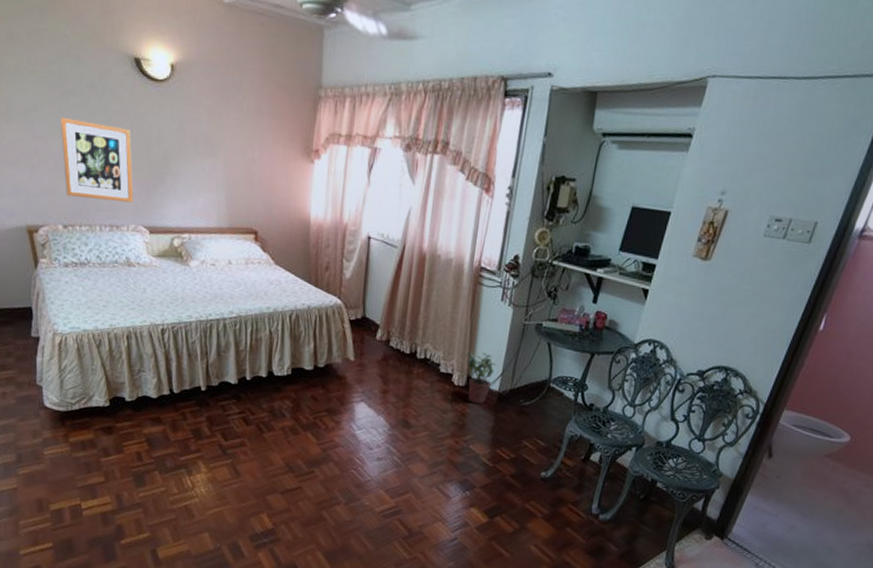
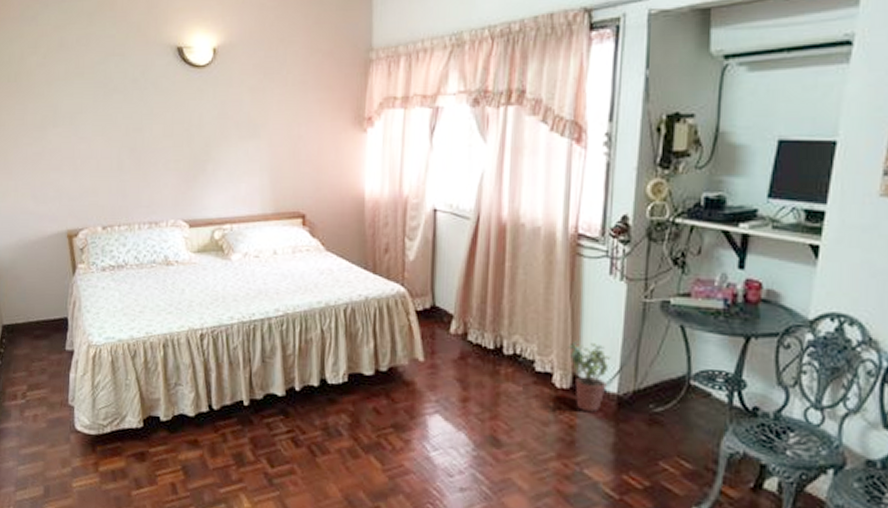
wall art: present [60,117,134,203] -> none [103,115,174,196]

